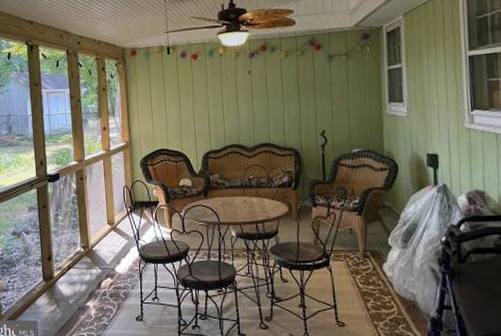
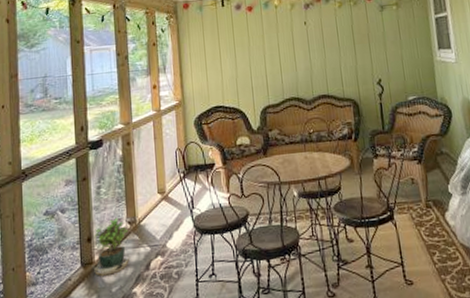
potted plant: none [53,242,84,291] -> present [93,217,130,277]

